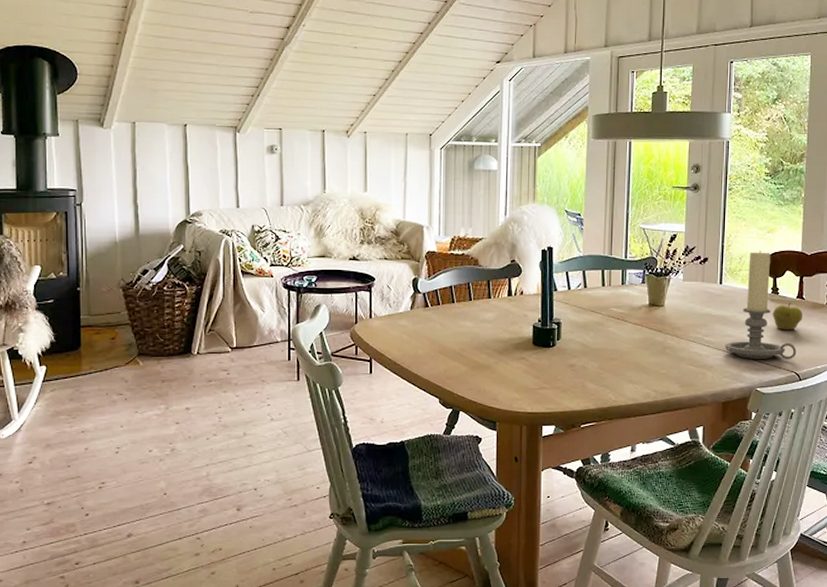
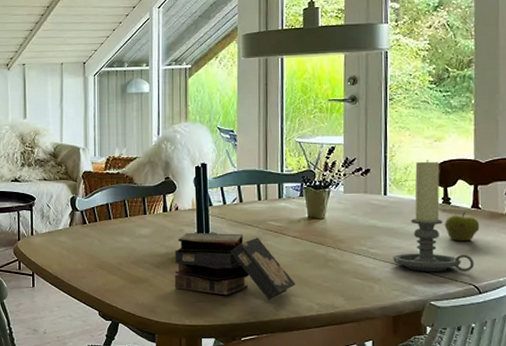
book: none [517,317,635,388] -> present [174,232,296,301]

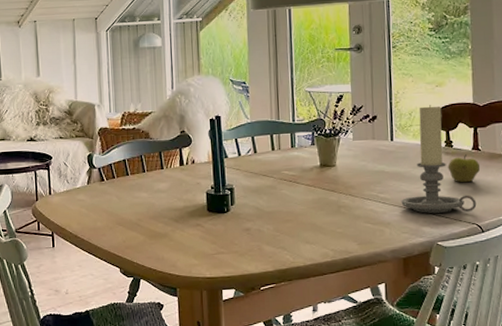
book: present [174,232,296,301] -> none [193,184,311,249]

